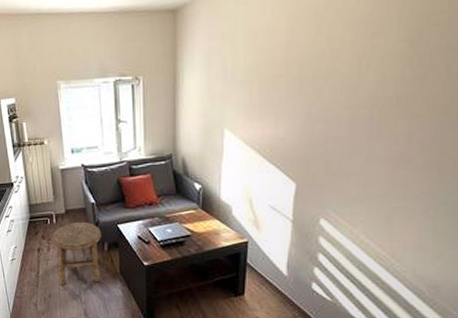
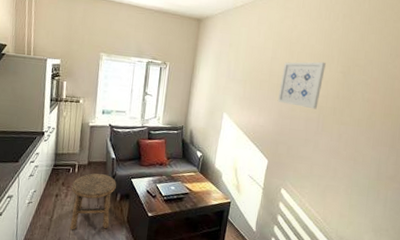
wall art: none [302,29,378,104] -> present [277,61,326,110]

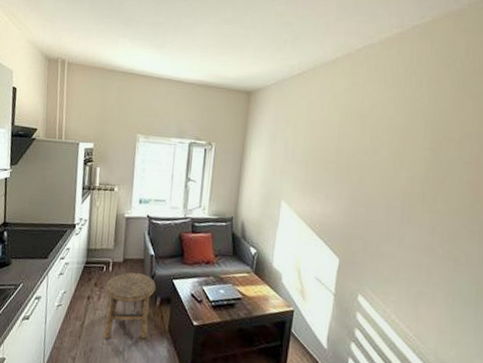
wall art: present [277,61,326,110] -> none [348,136,409,196]

